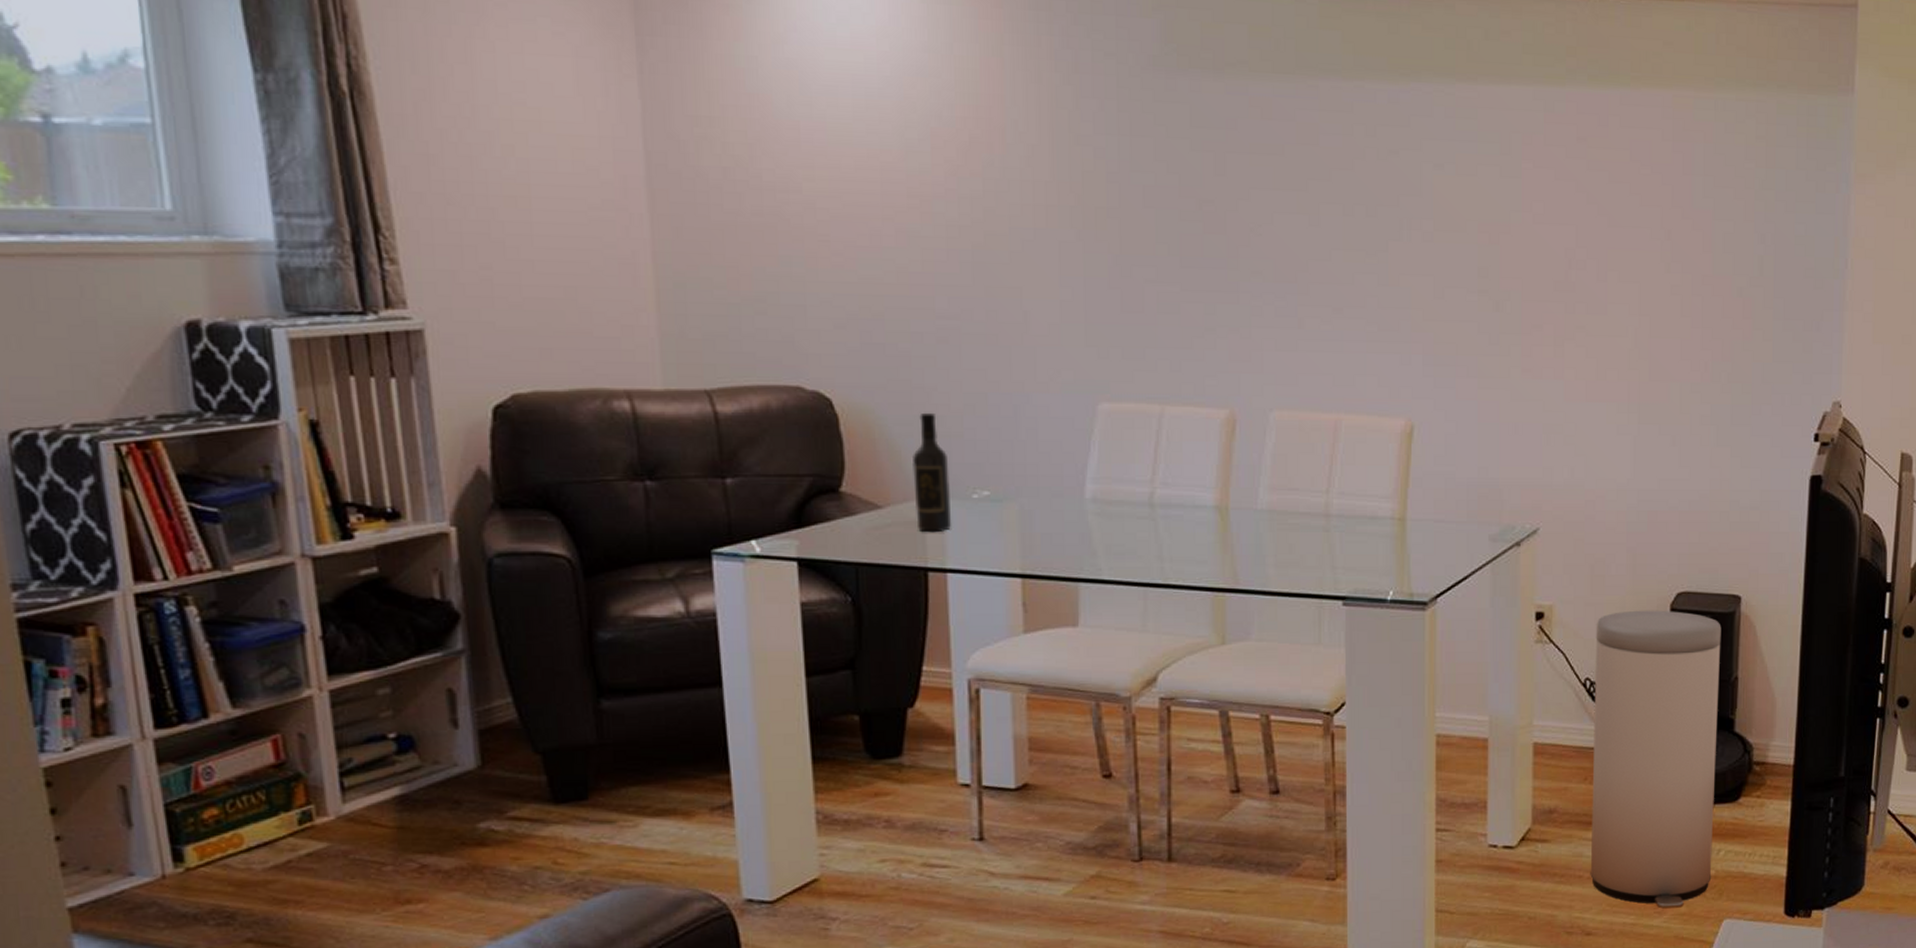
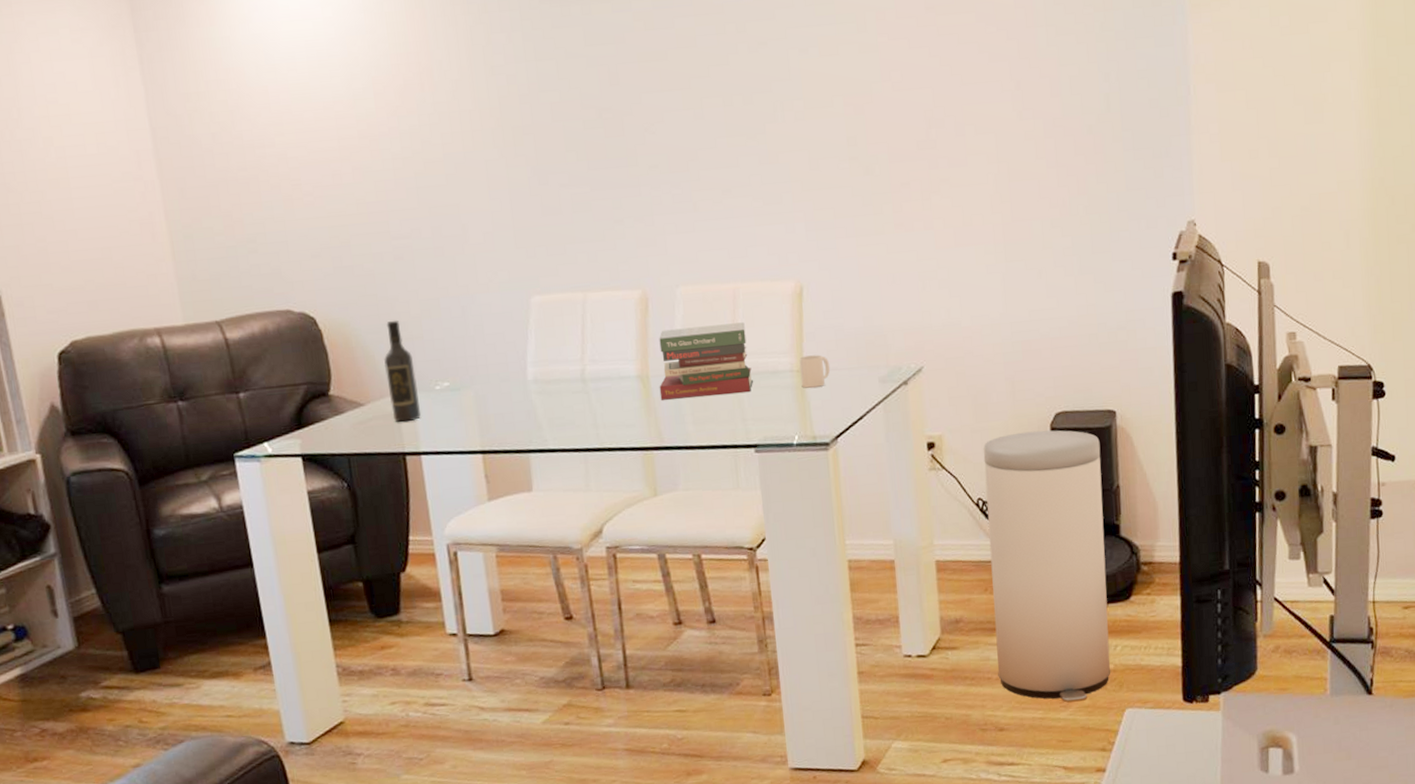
books: none [1239,458,1348,538] -> present [659,322,753,400]
mug: none [1402,503,1436,540] -> present [799,355,831,389]

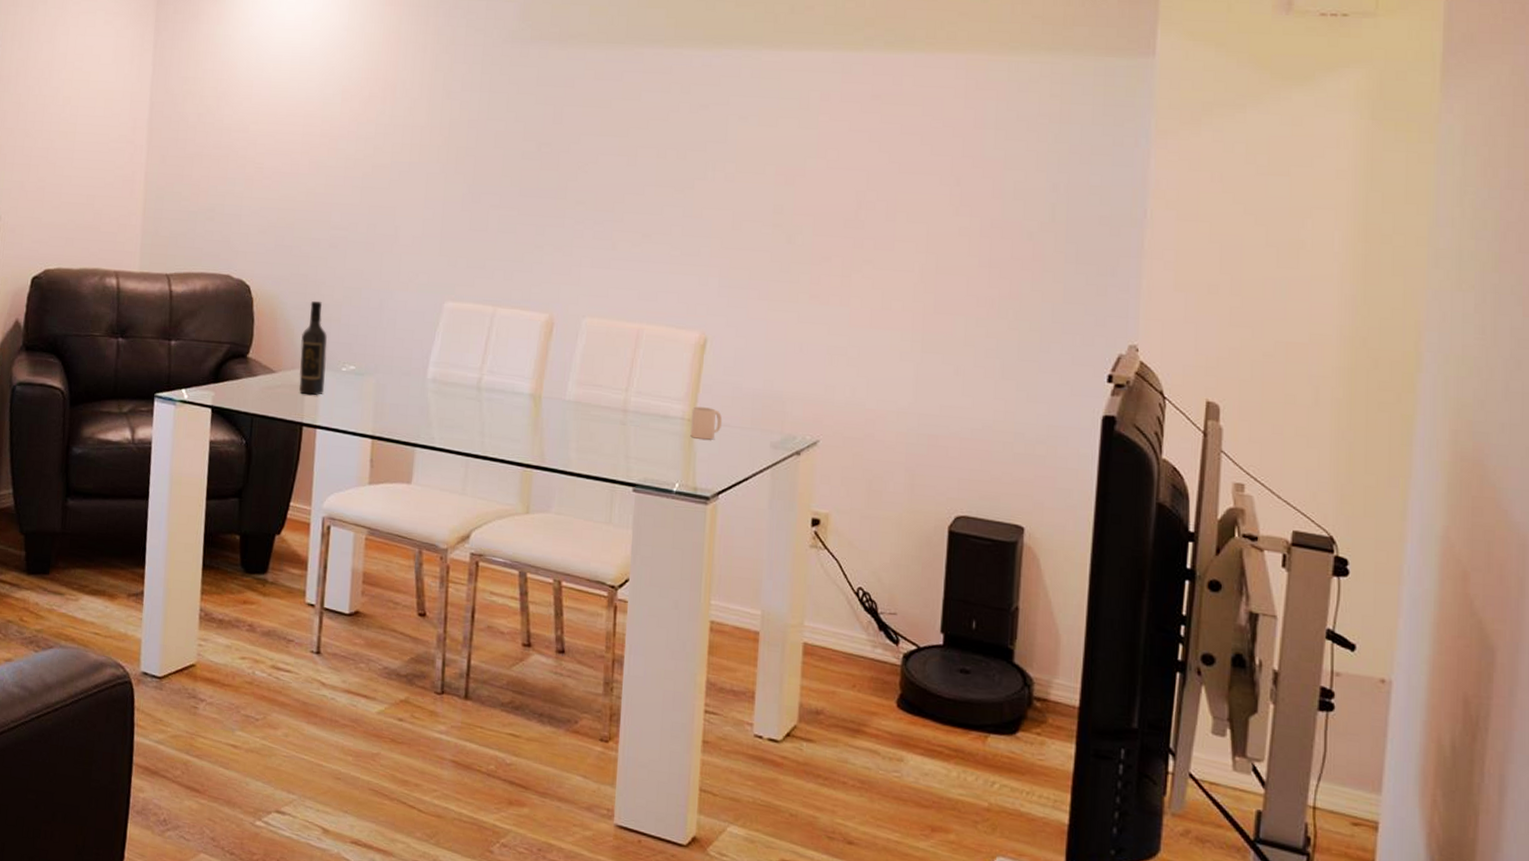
books: present [659,322,753,400] -> none [548,355,643,432]
pedal bin: present [983,430,1111,703] -> none [854,527,1002,835]

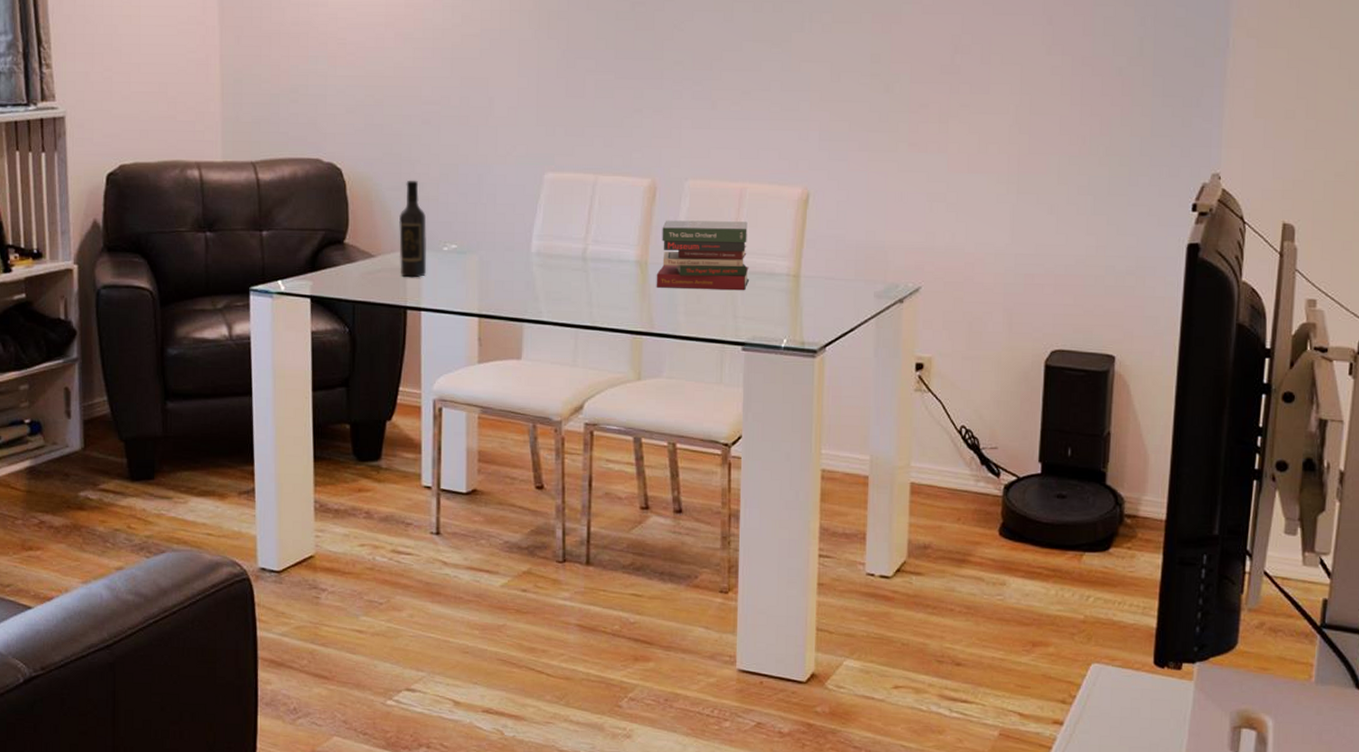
books: none [548,355,643,432] -> present [656,220,749,291]
mug: present [690,406,723,440] -> none [796,262,827,295]

